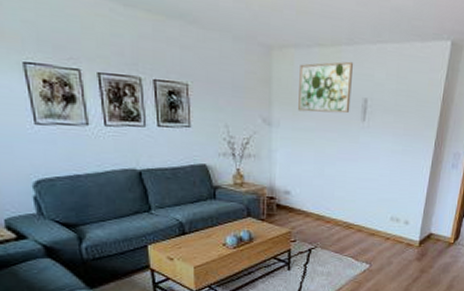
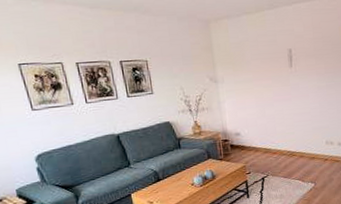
wall art: present [298,61,354,113] -> none [233,22,279,68]

